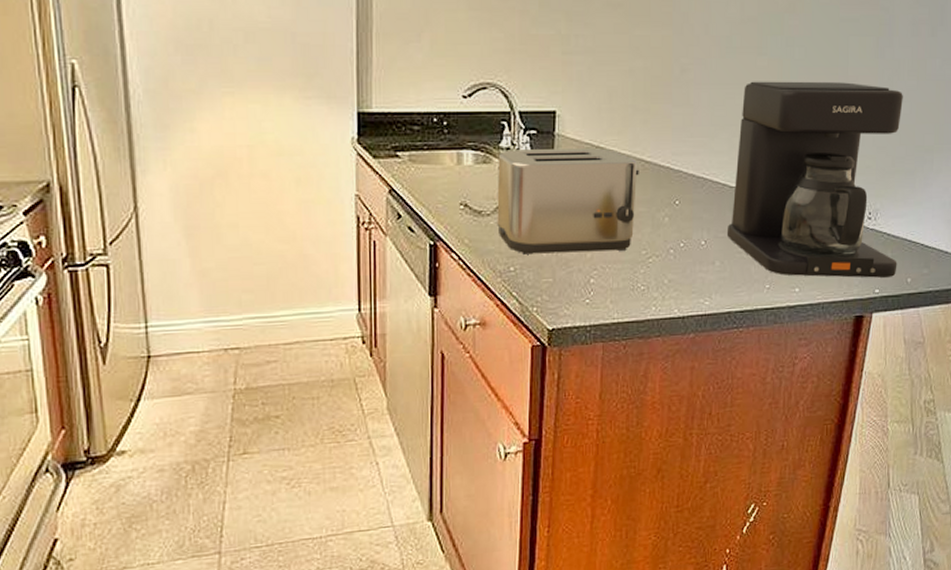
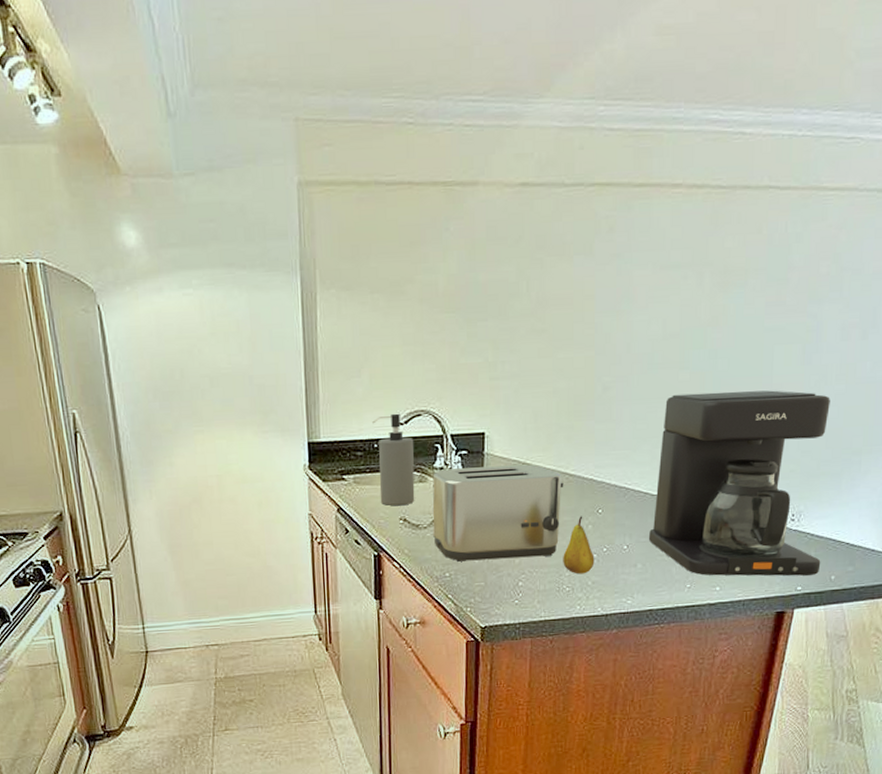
soap dispenser: none [432,85,479,189] -> present [373,413,415,506]
fruit: none [638,207,671,272] -> present [563,516,595,574]

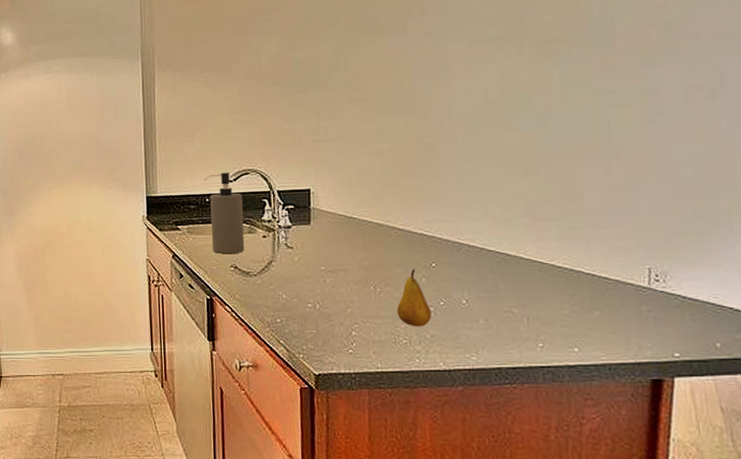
toaster: present [432,464,564,562] -> none [261,218,393,309]
coffee maker: present [648,390,830,576] -> none [489,150,700,341]

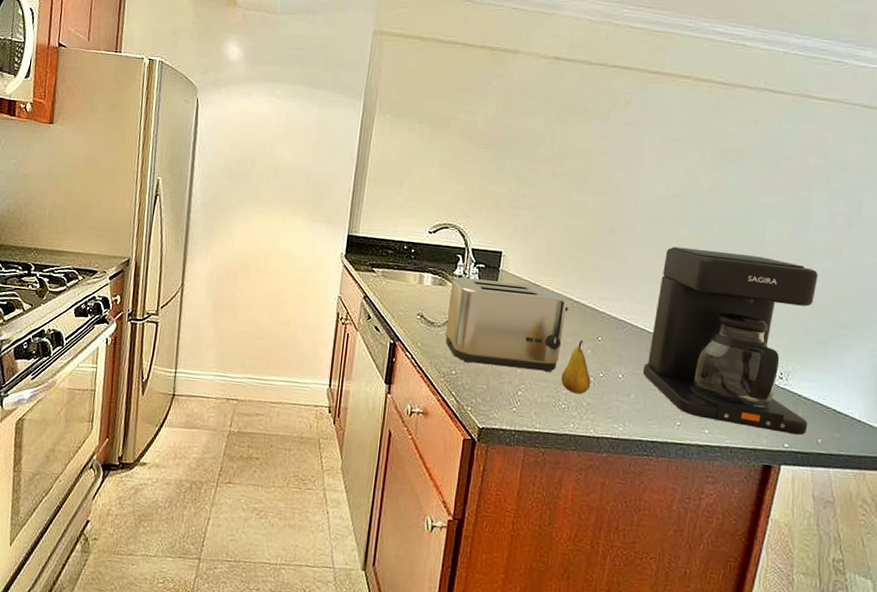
soap dispenser: present [204,172,245,254] -> none [402,222,440,303]
toaster: none [261,218,393,309] -> present [445,277,568,372]
coffee maker: none [489,150,700,341] -> present [642,246,818,435]

